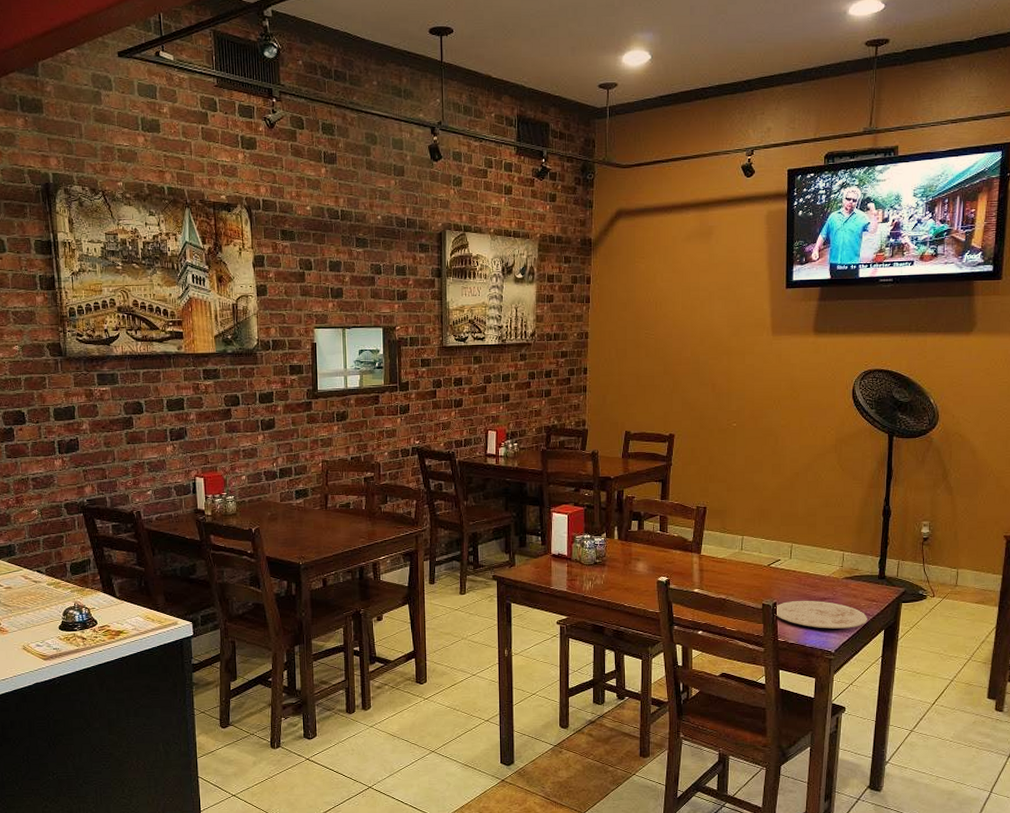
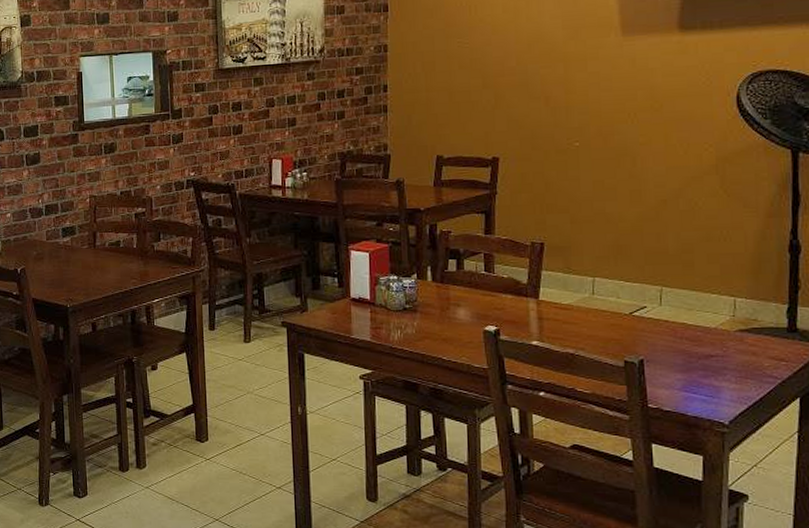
plate: present [774,600,868,629] -> none [641,357,774,394]

